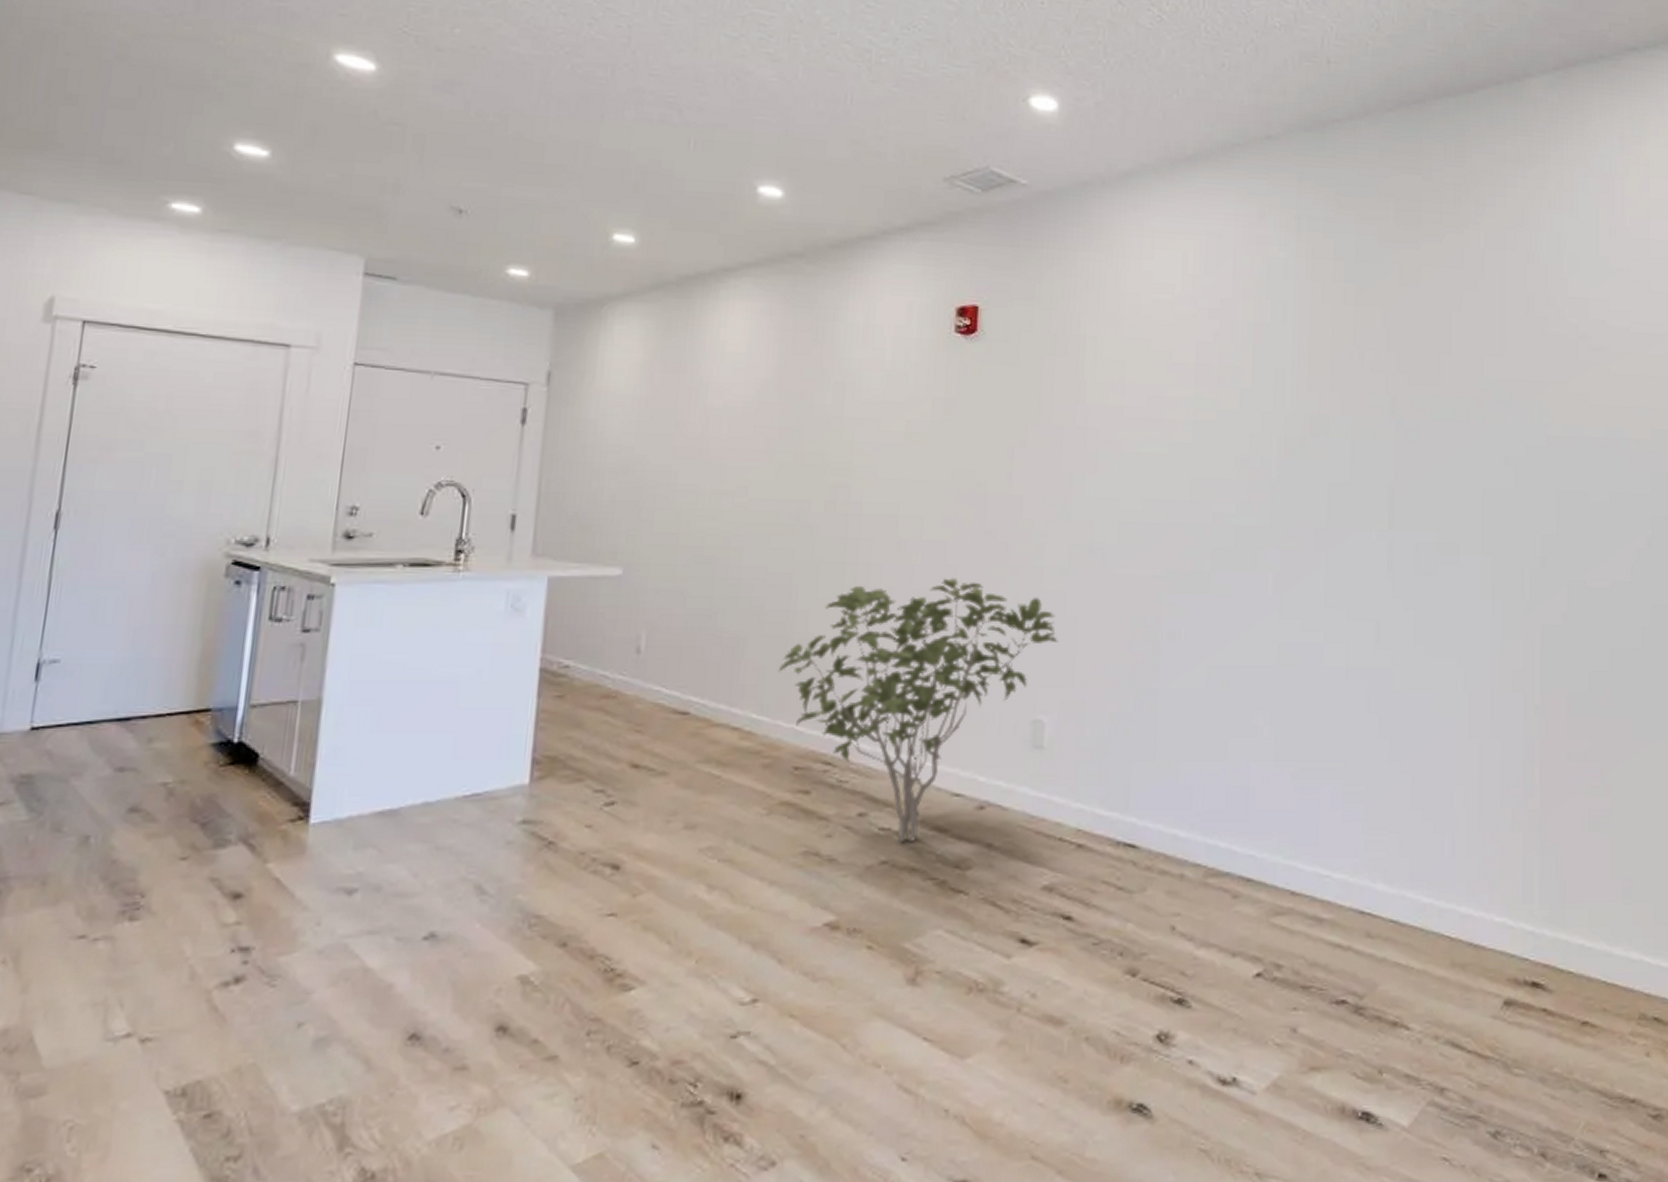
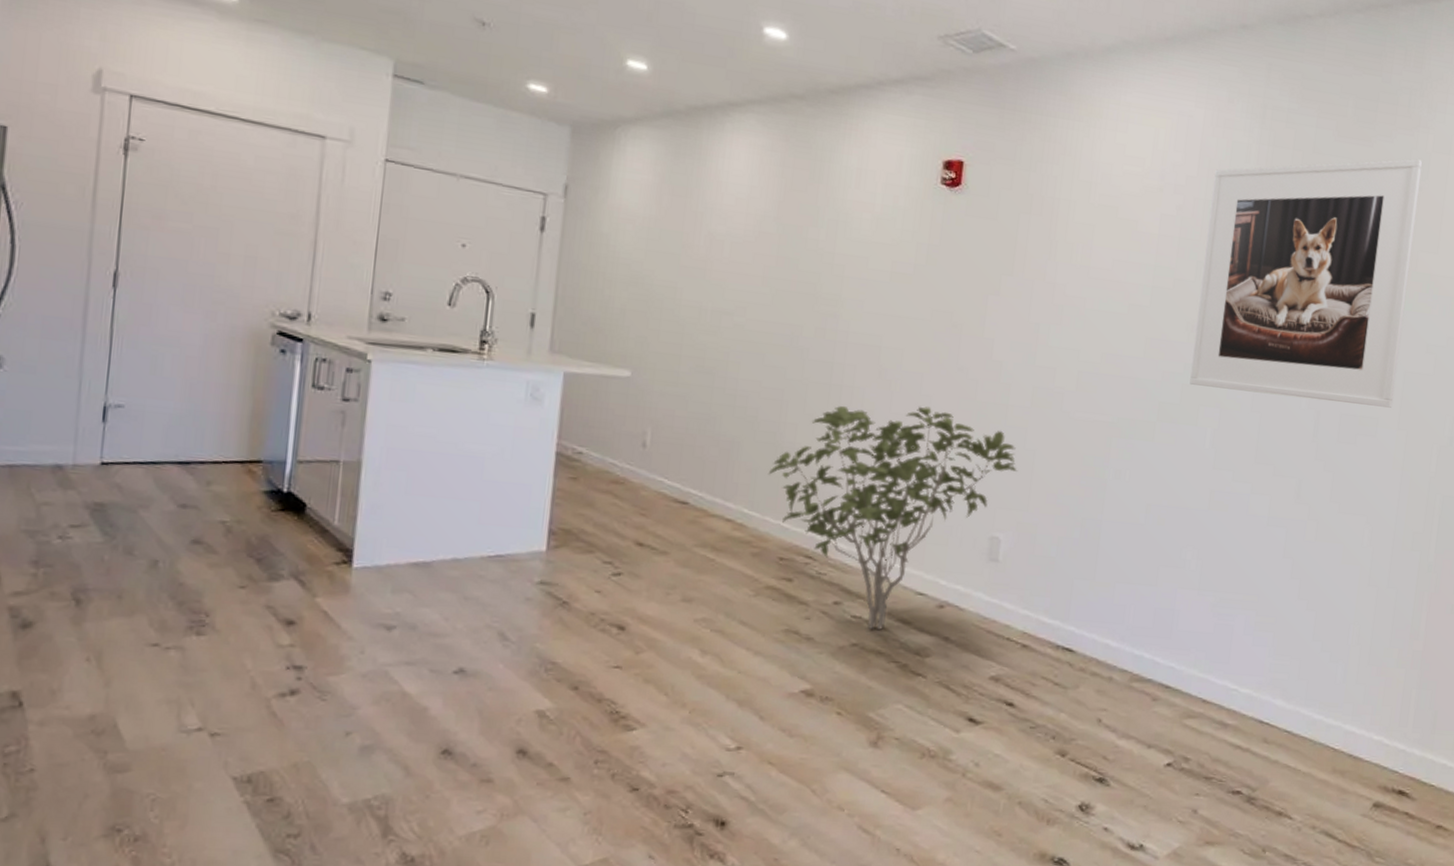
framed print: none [1244,257,1476,531] -> present [1189,159,1423,408]

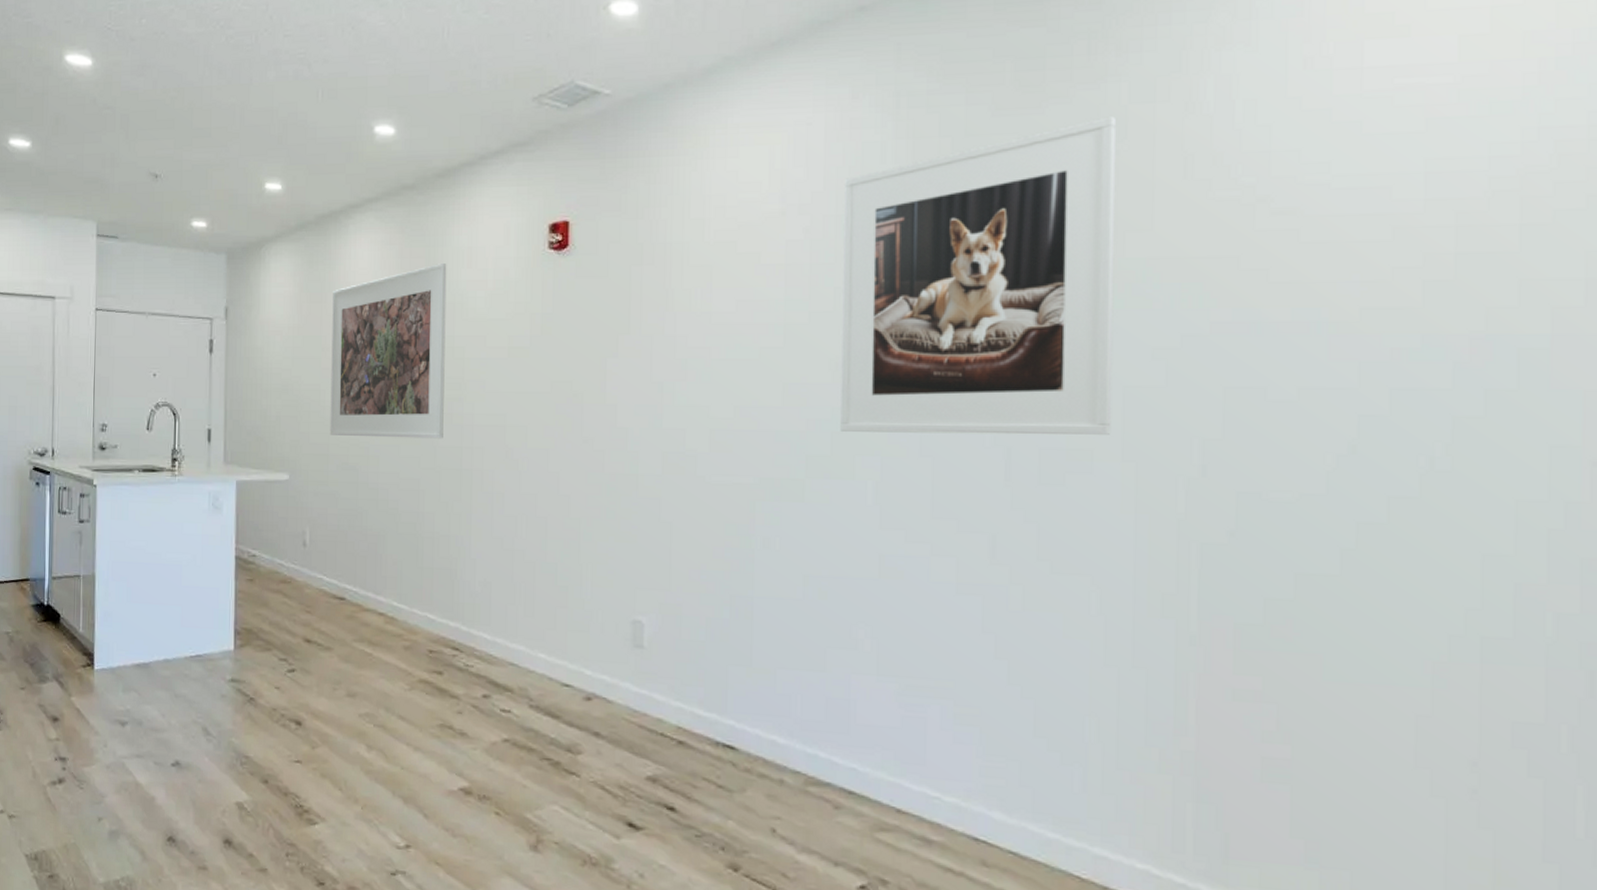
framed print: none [684,178,833,353] -> present [330,262,447,439]
shrub: present [767,405,1017,630] -> none [412,484,654,724]

